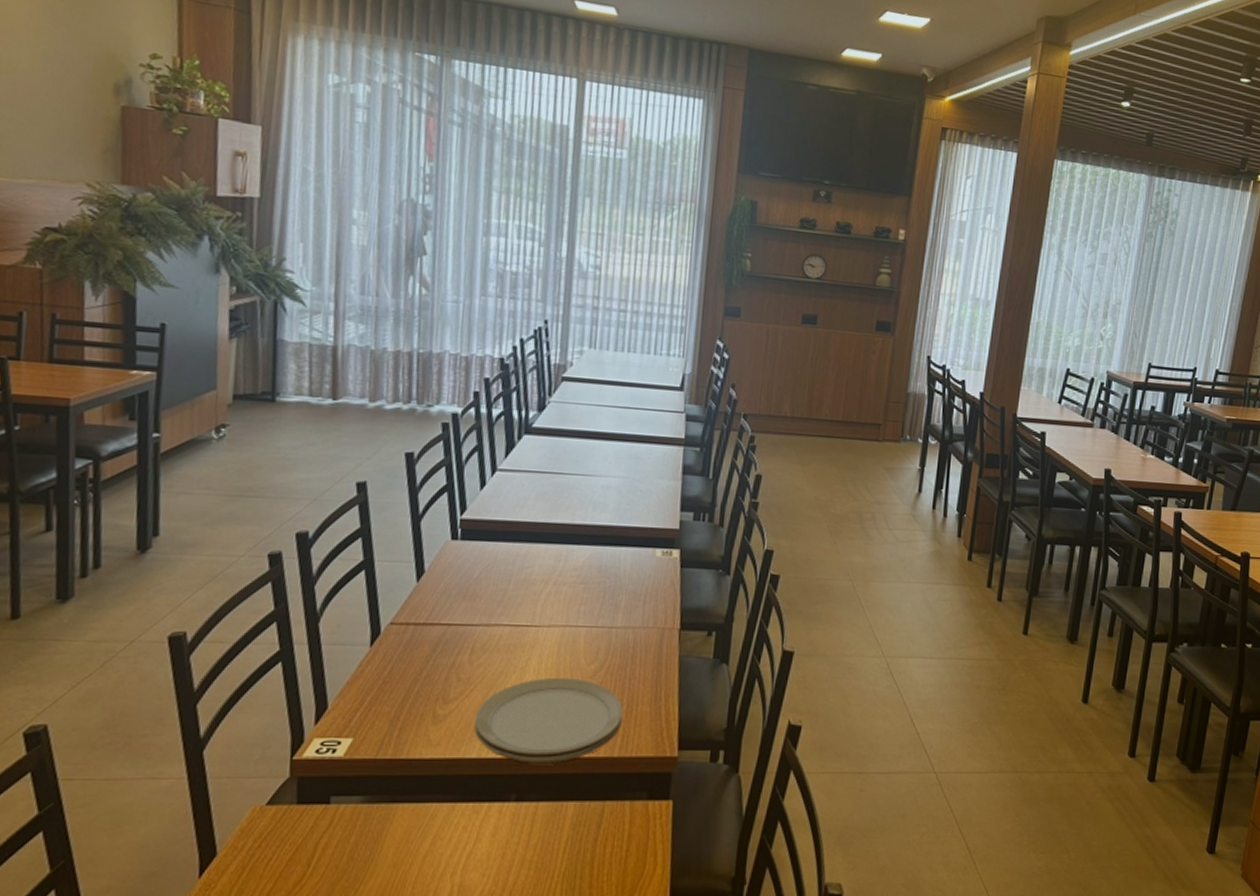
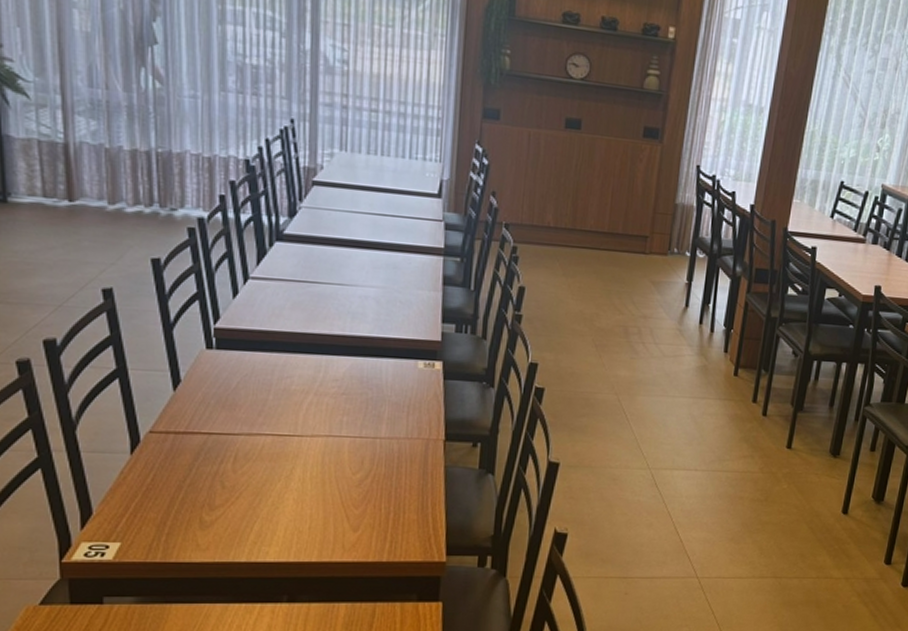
plate: present [473,677,624,764] -> none [241,485,391,568]

